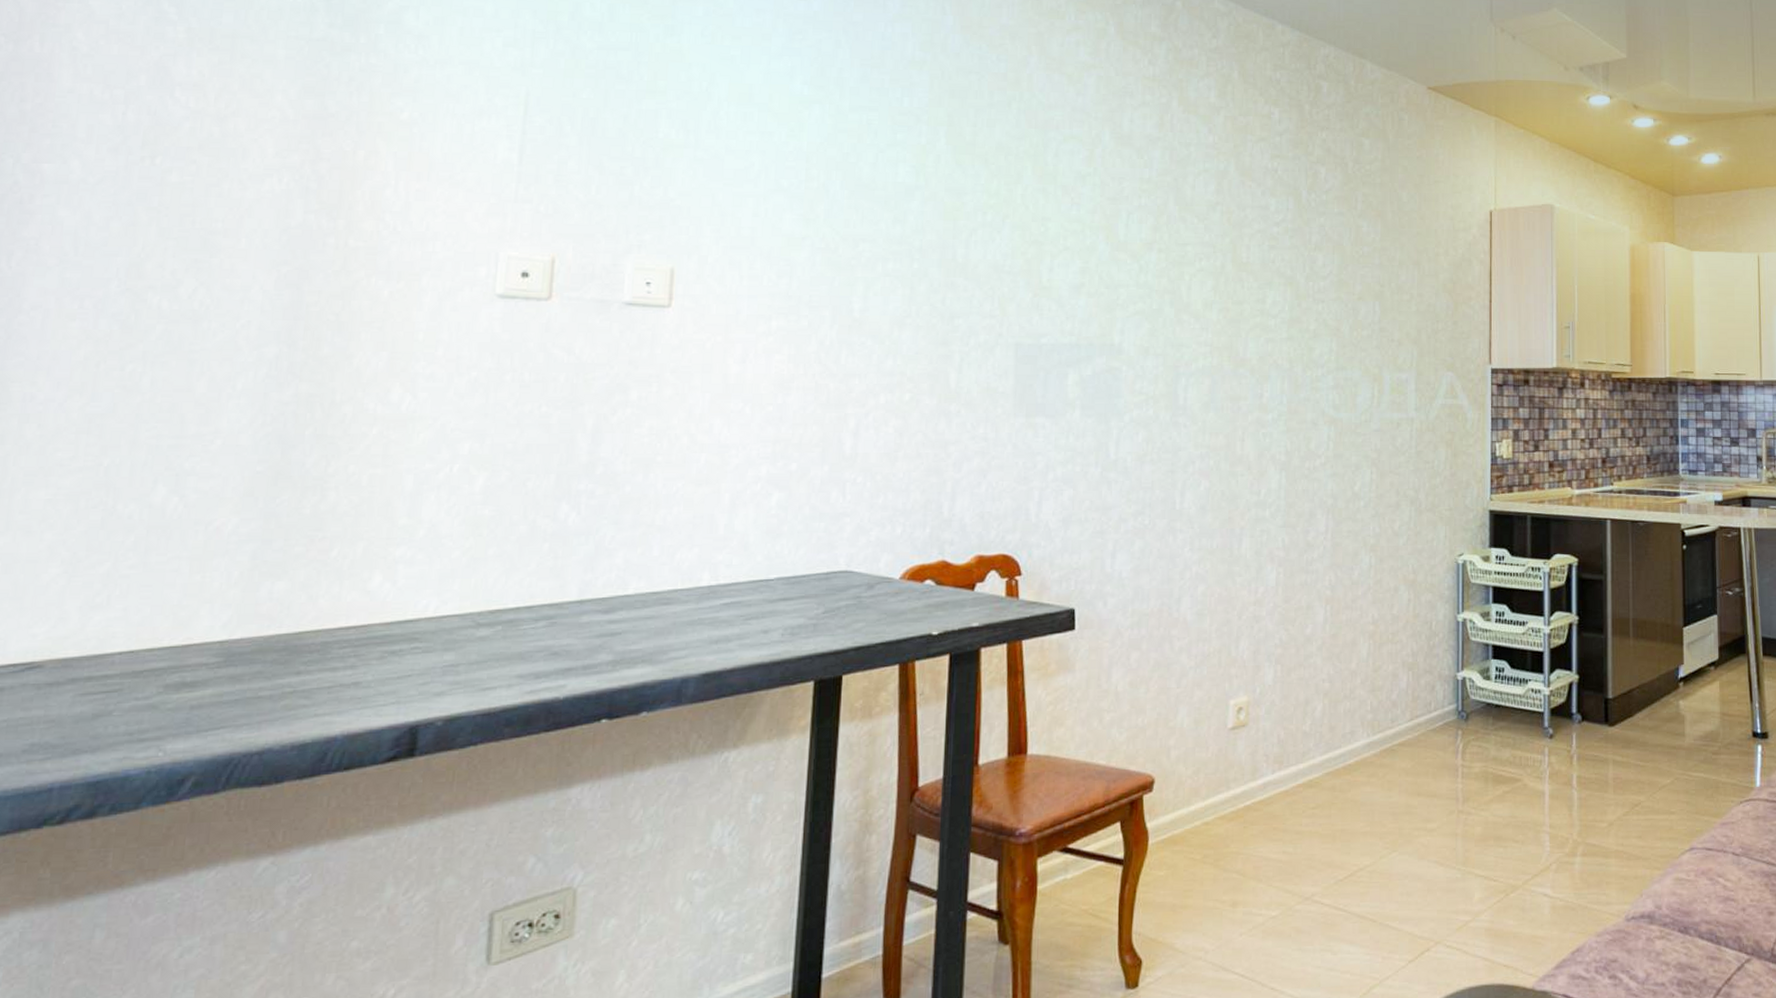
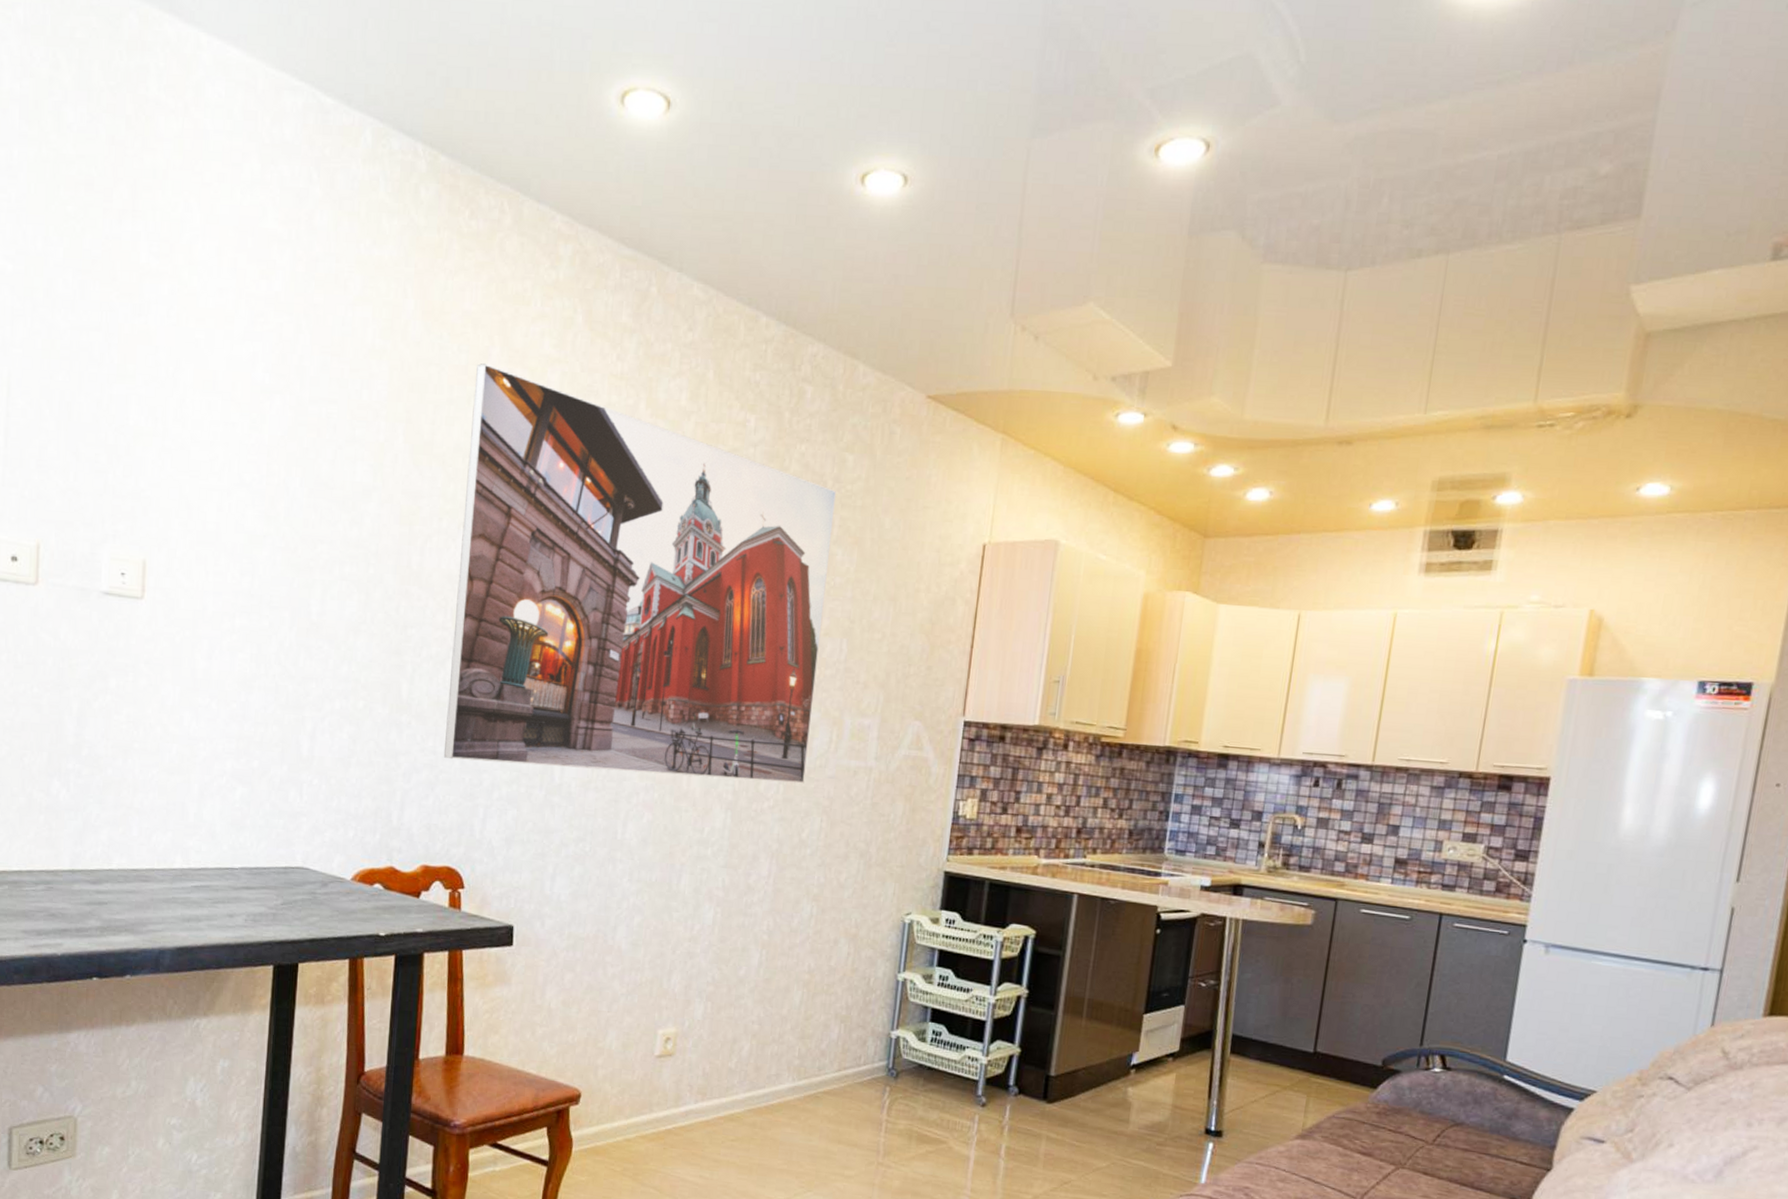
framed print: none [995,70,1357,445] -> present [443,362,836,784]

